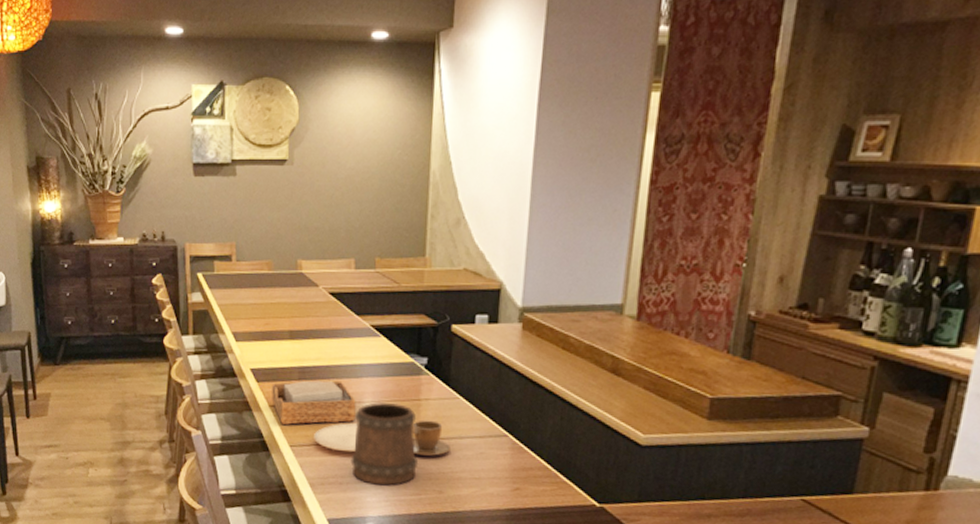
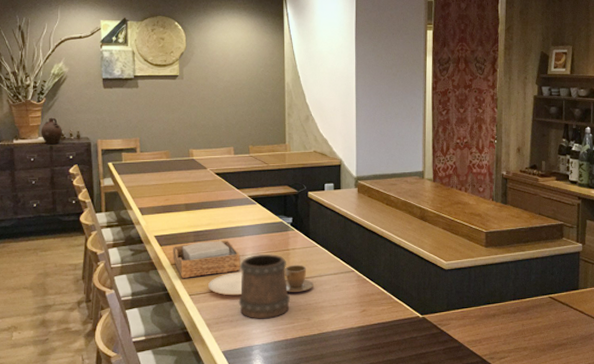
ceramic jug: none [120,213,144,248] -> present [41,117,62,145]

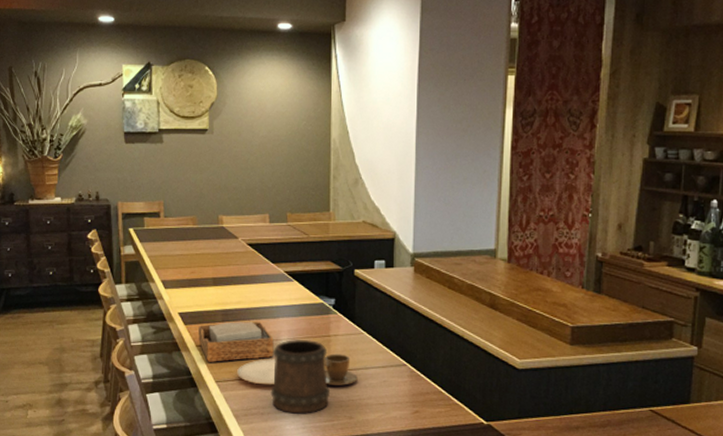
ceramic jug: present [41,117,62,145] -> none [57,175,80,206]

